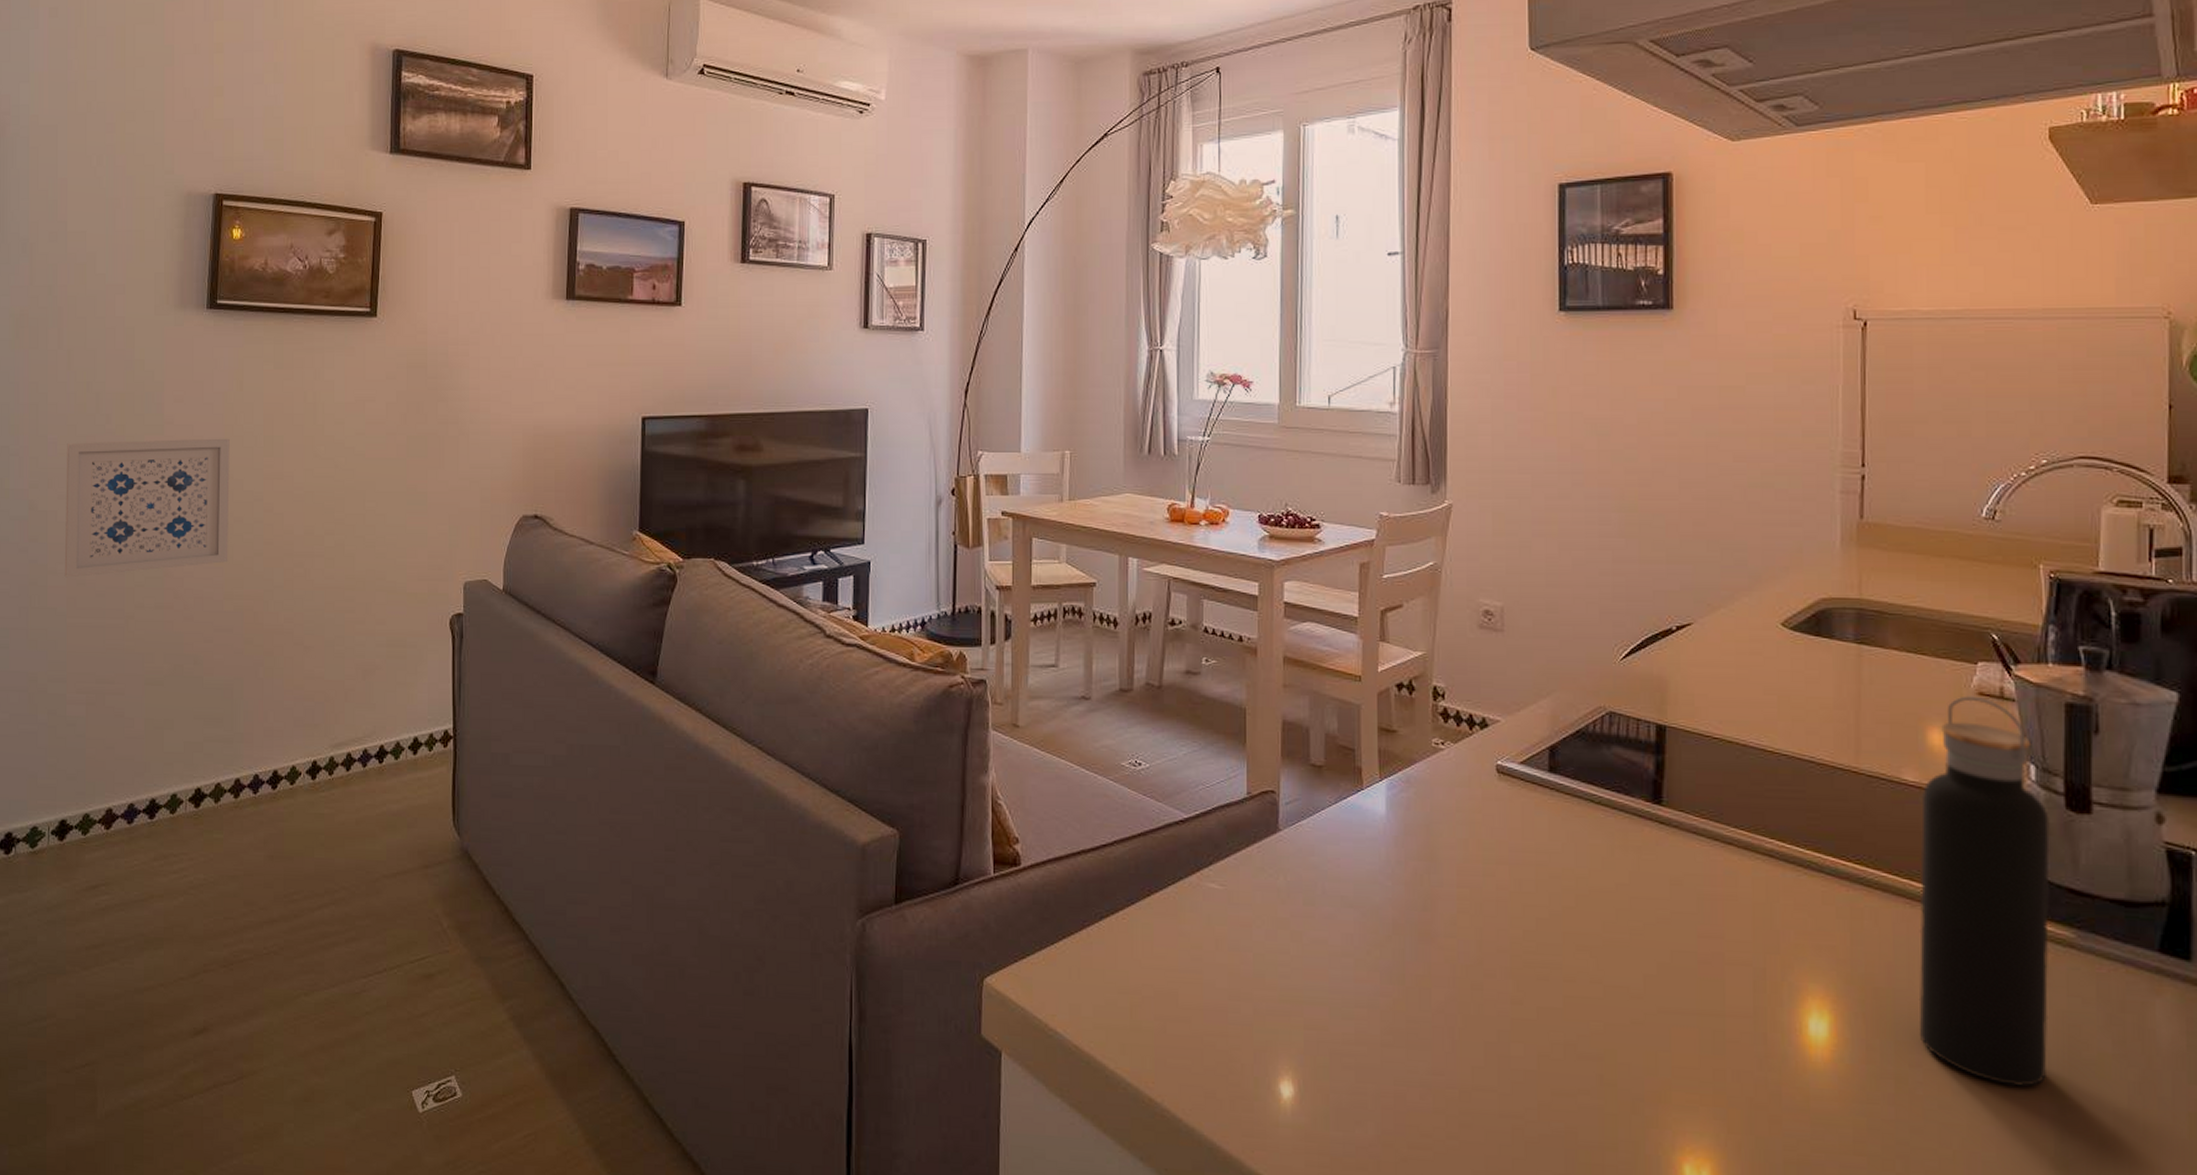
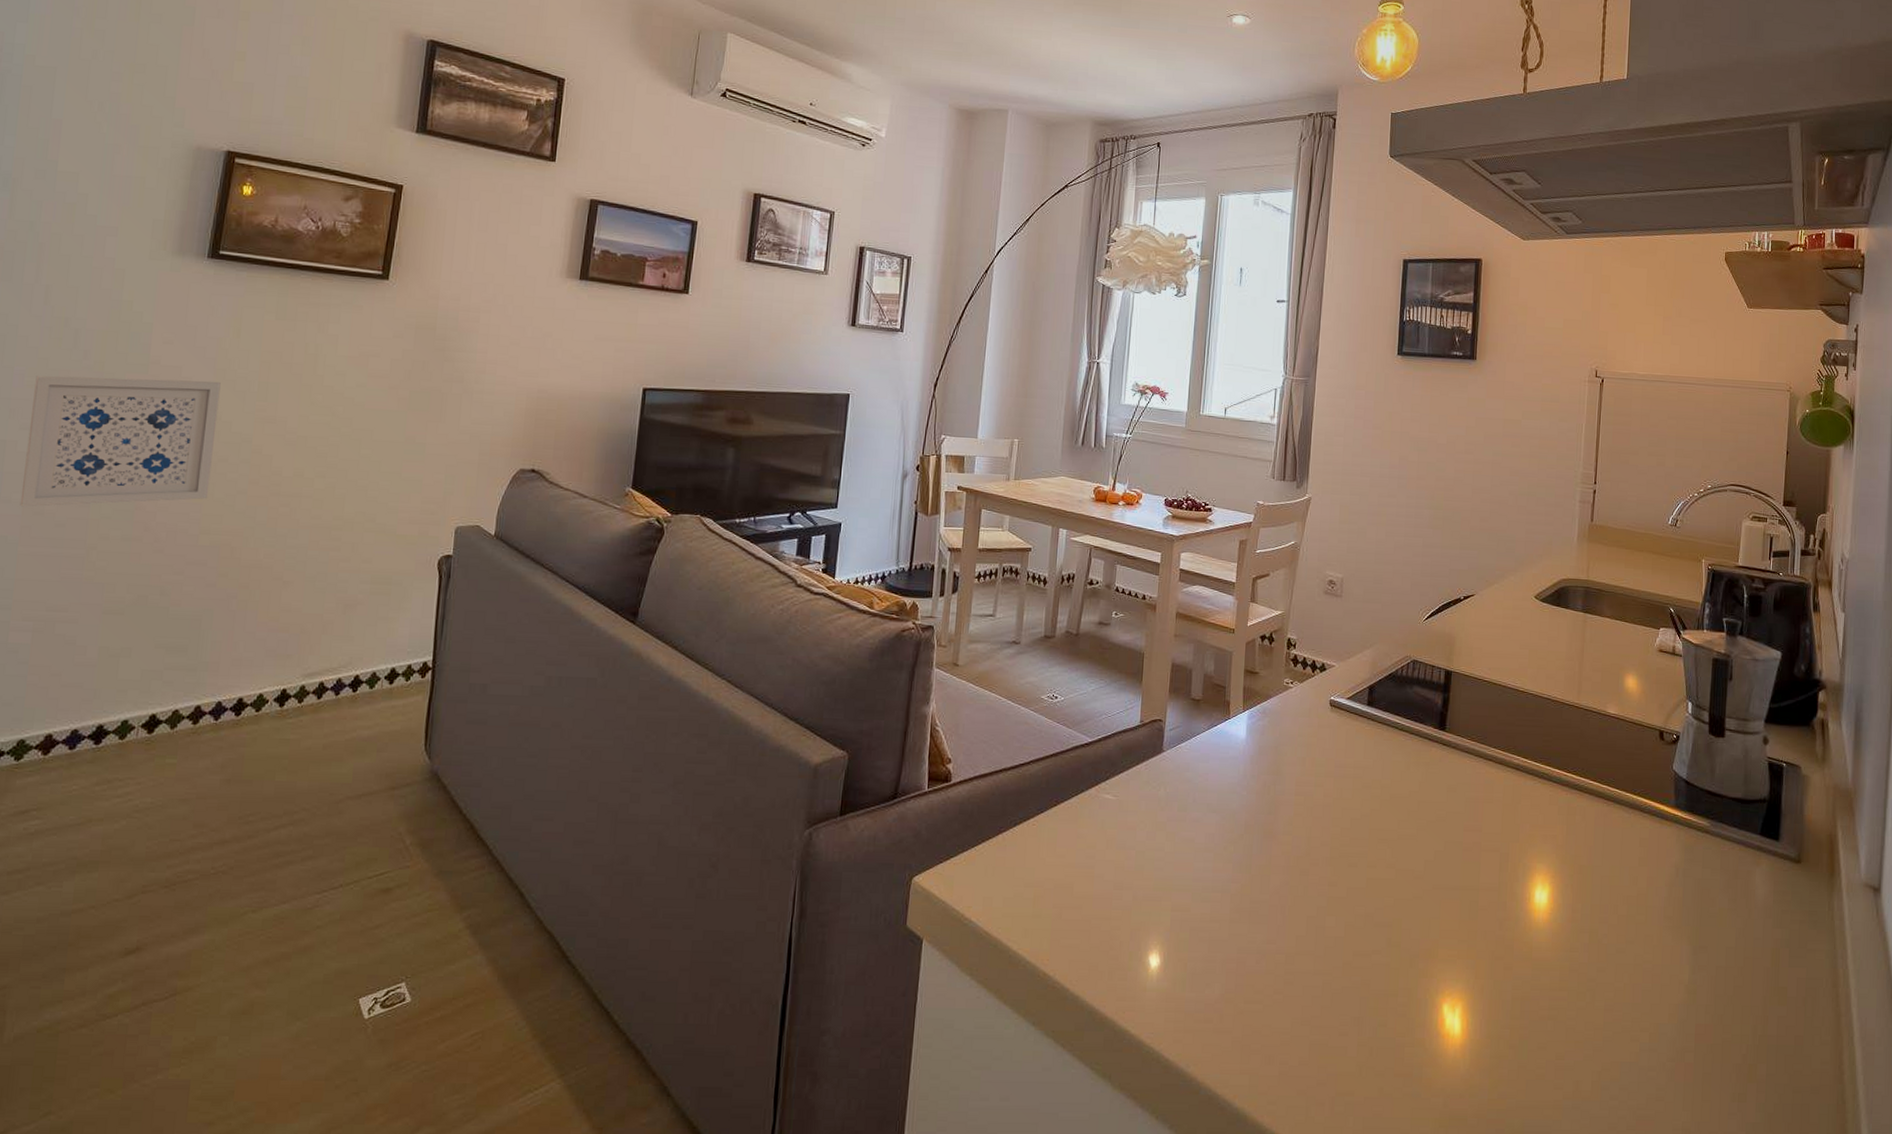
water bottle: present [1918,696,2050,1088] -> none [1607,652,1699,935]

